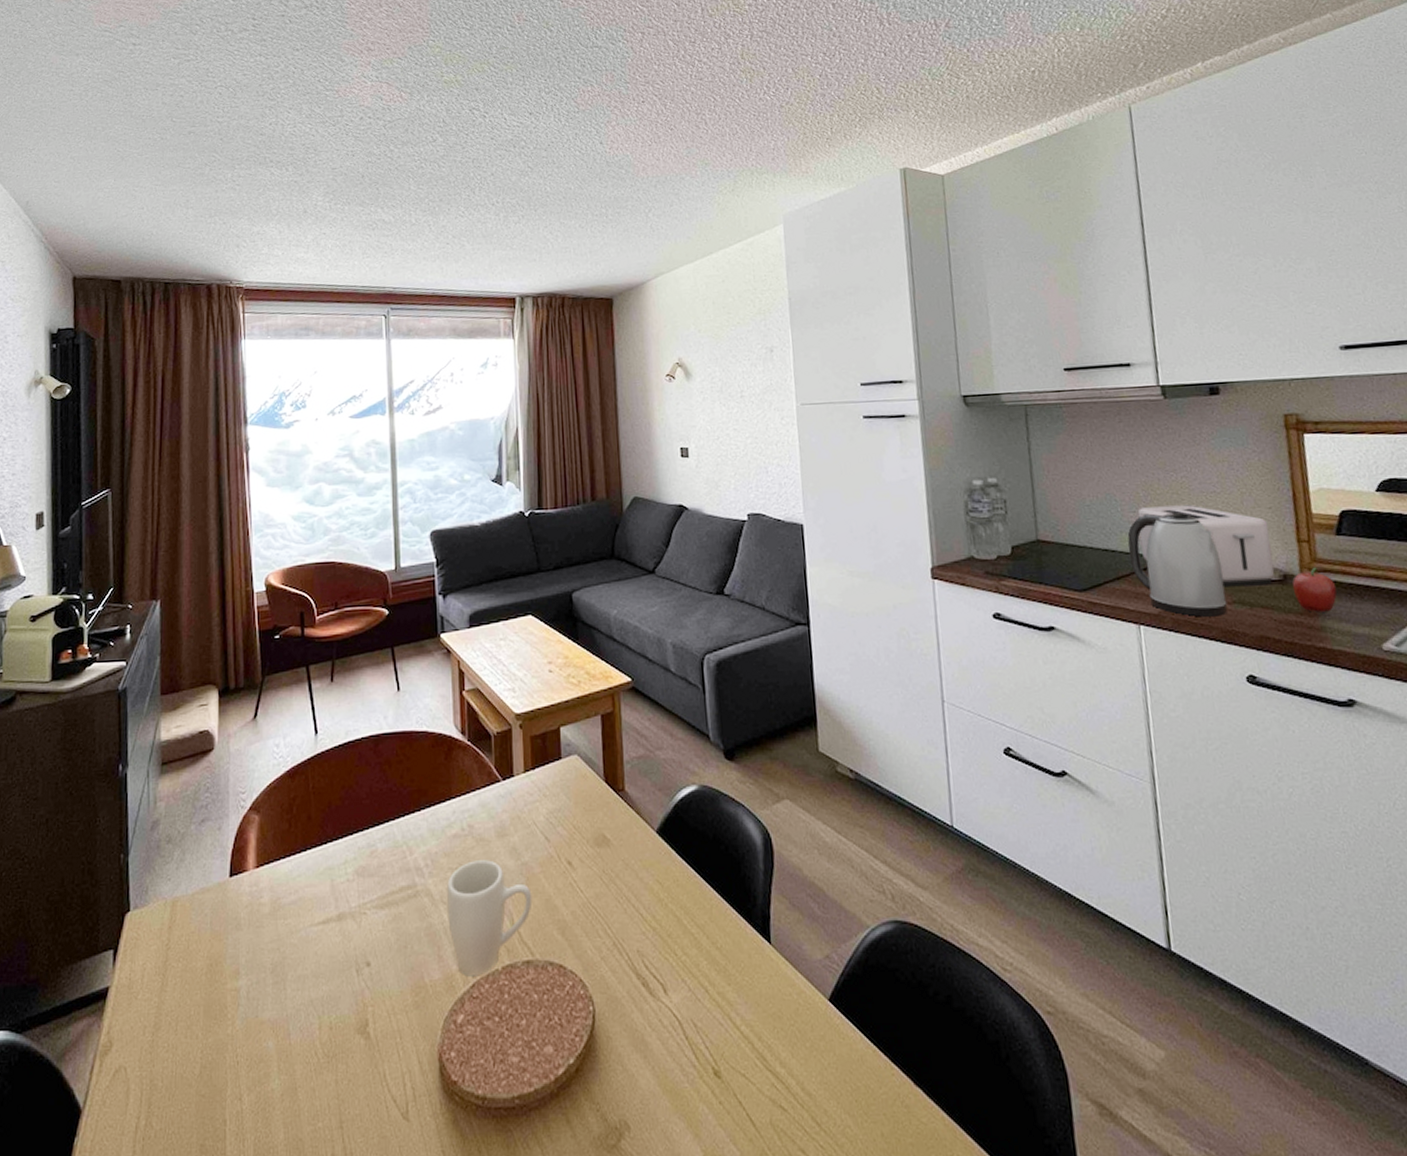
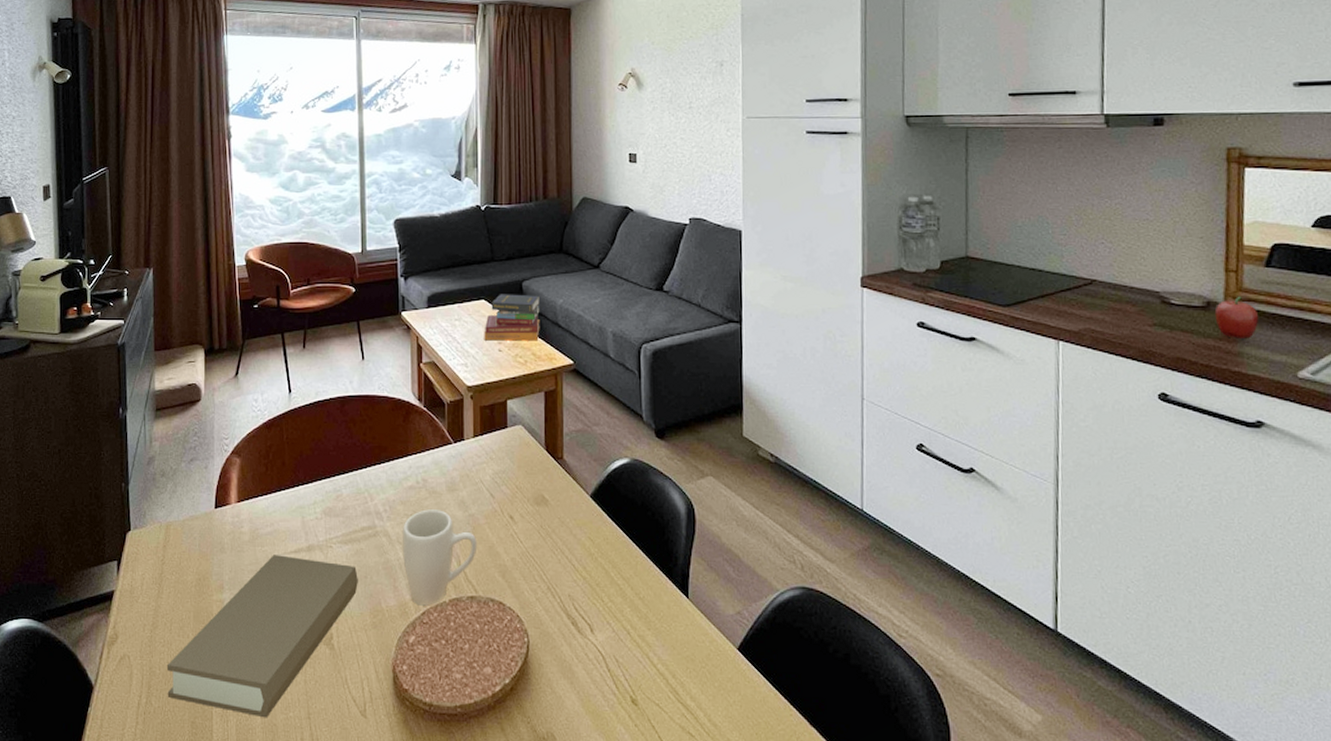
book: none [171,928,397,1132] -> present [167,555,358,718]
books: none [532,607,594,661] -> present [484,294,540,341]
kettle: present [1127,513,1227,617] -> none [1055,237,1148,337]
toaster: present [1137,504,1274,588] -> none [1068,231,1199,310]

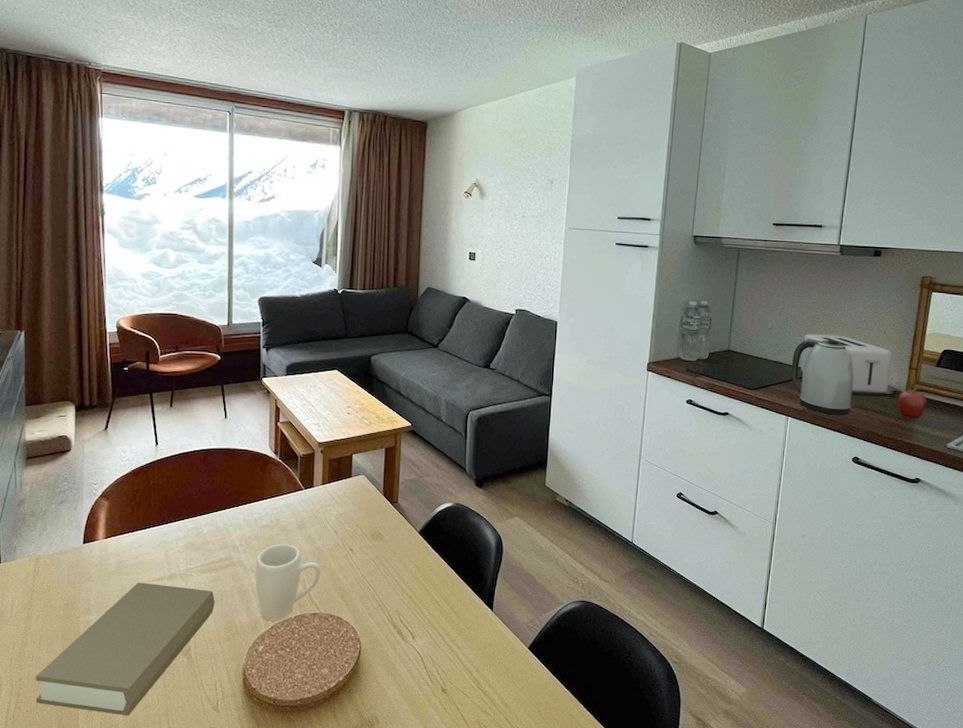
books: present [484,294,540,341] -> none [335,366,385,406]
kettle: none [1055,237,1148,337] -> present [791,338,854,415]
toaster: none [1068,231,1199,310] -> present [801,334,892,397]

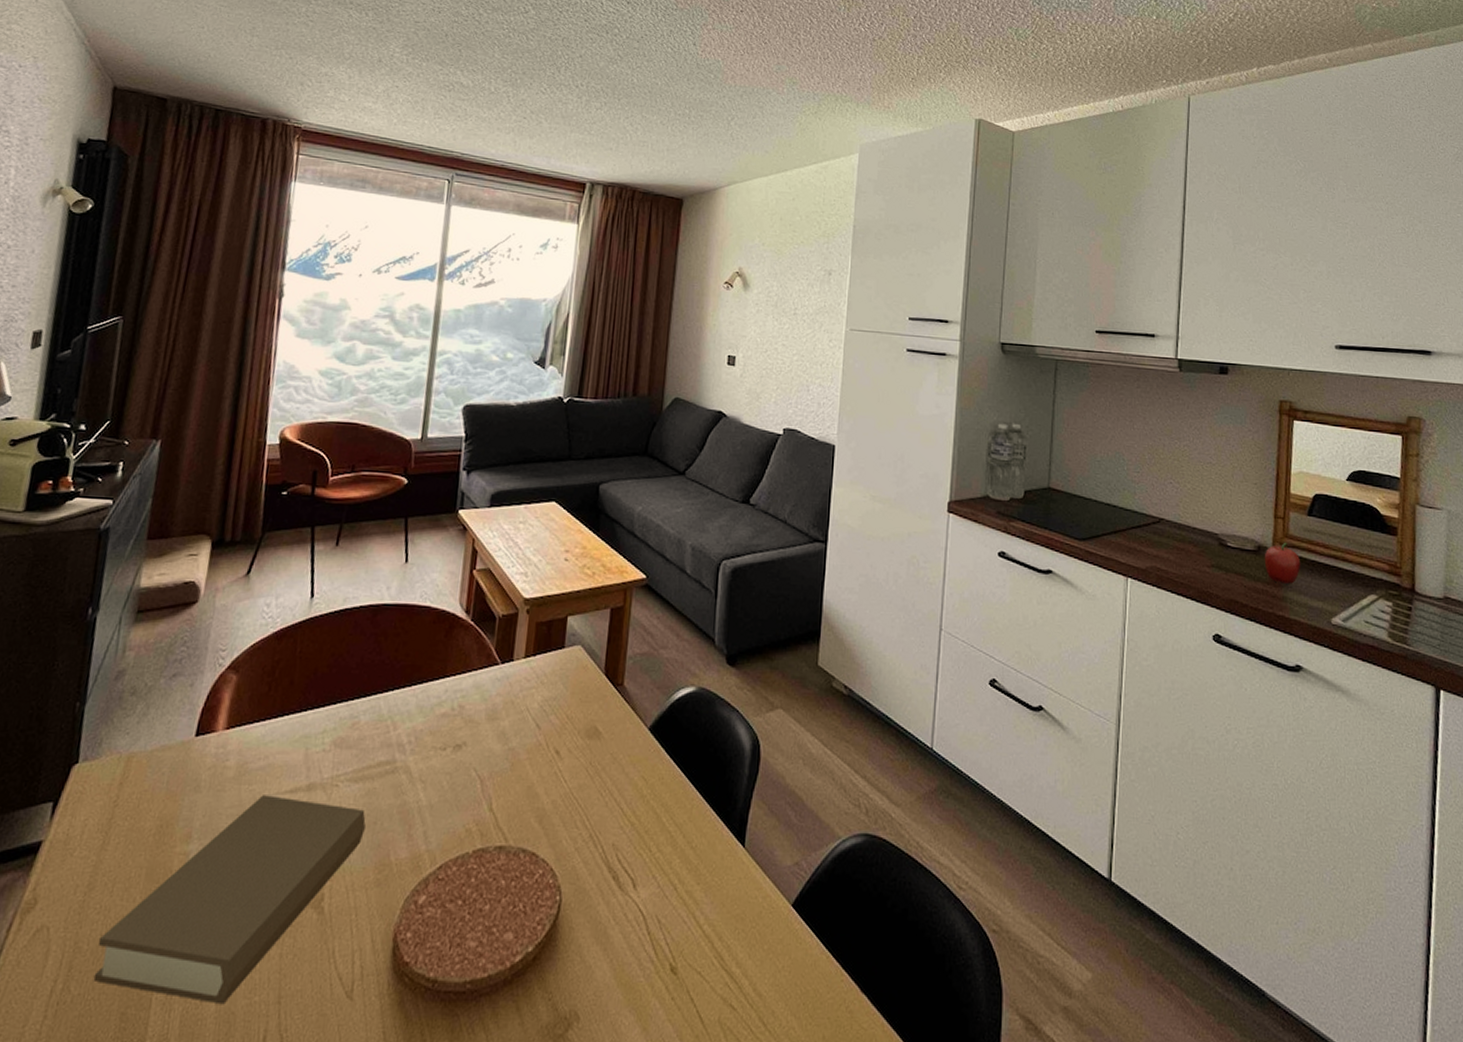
mug: present [255,544,321,622] -> none [423,741,515,858]
kettle: present [791,338,854,415] -> none [1128,475,1207,577]
toaster: present [801,334,892,397] -> none [1140,469,1252,554]

